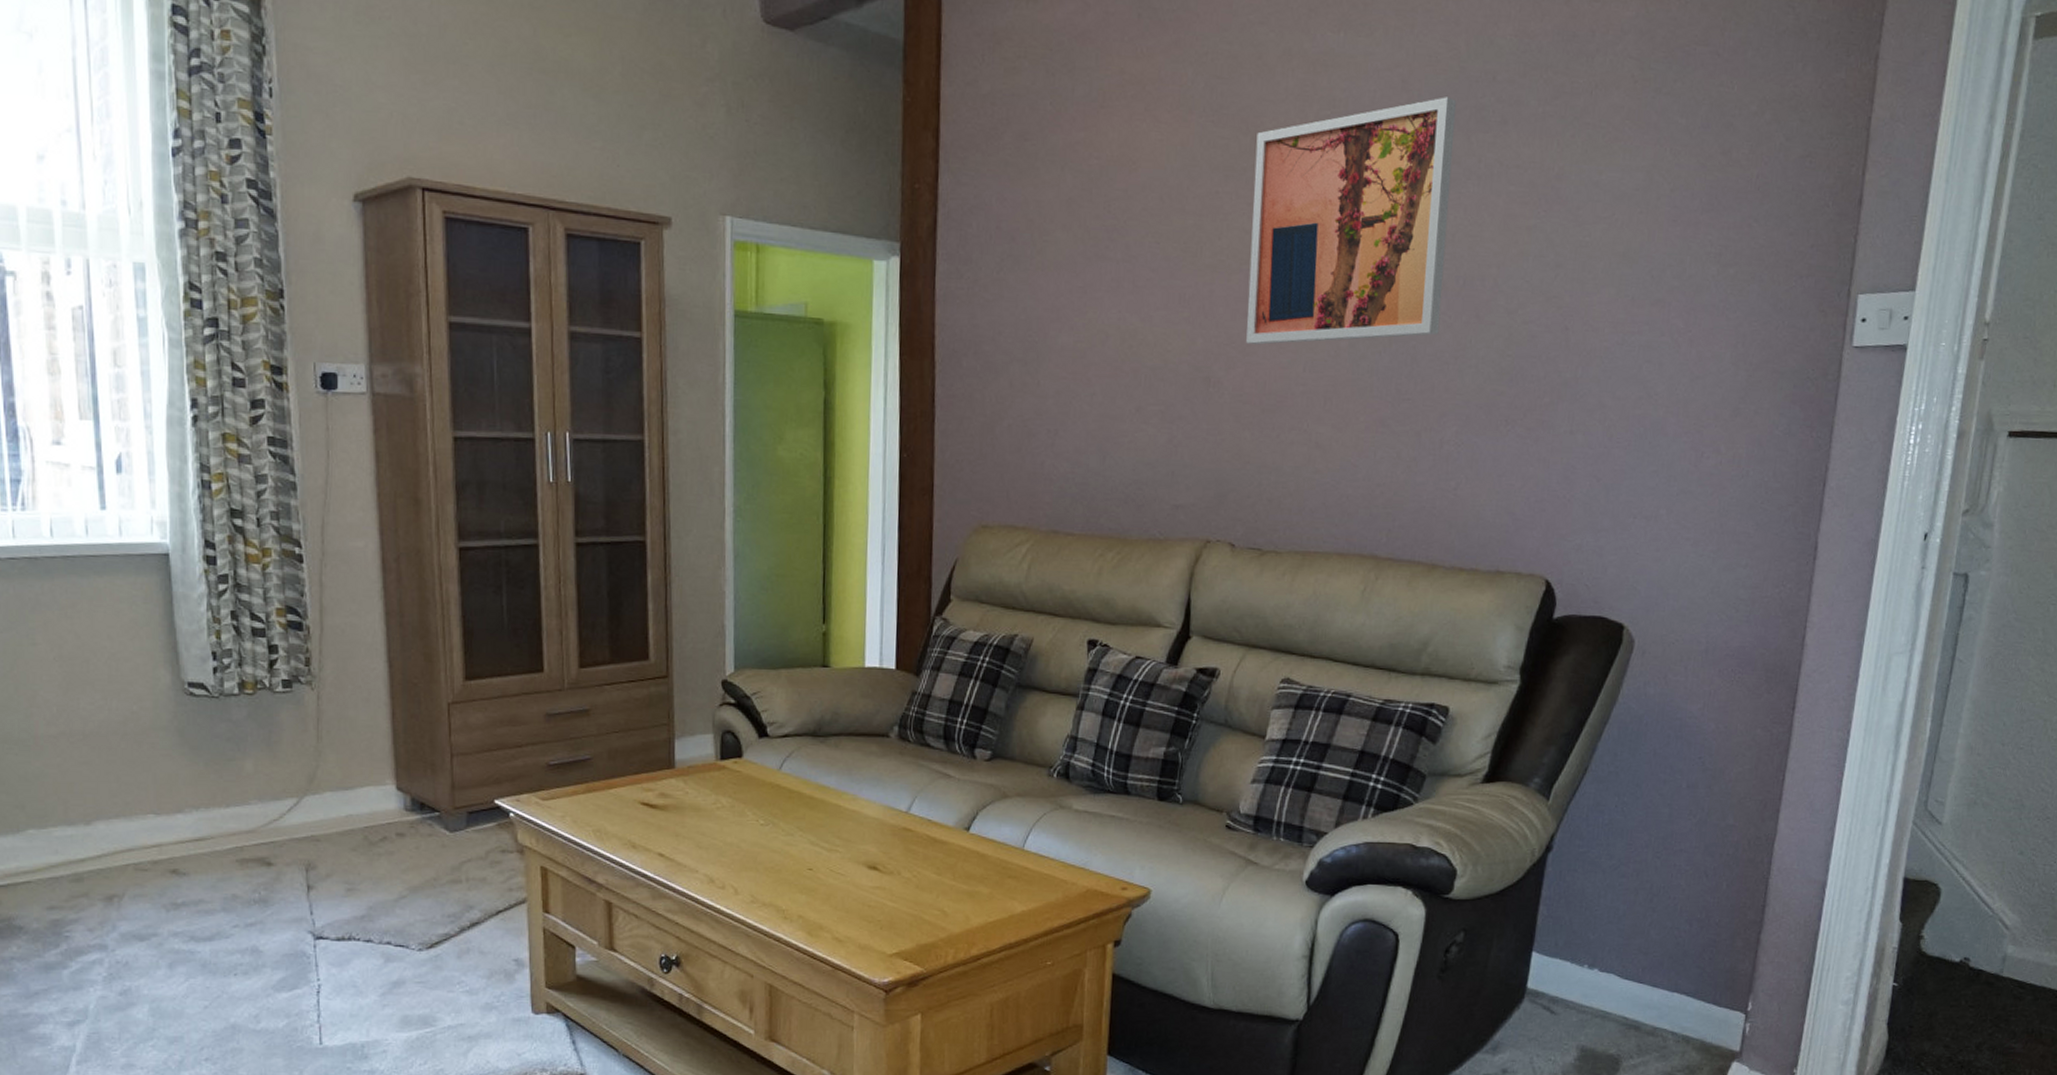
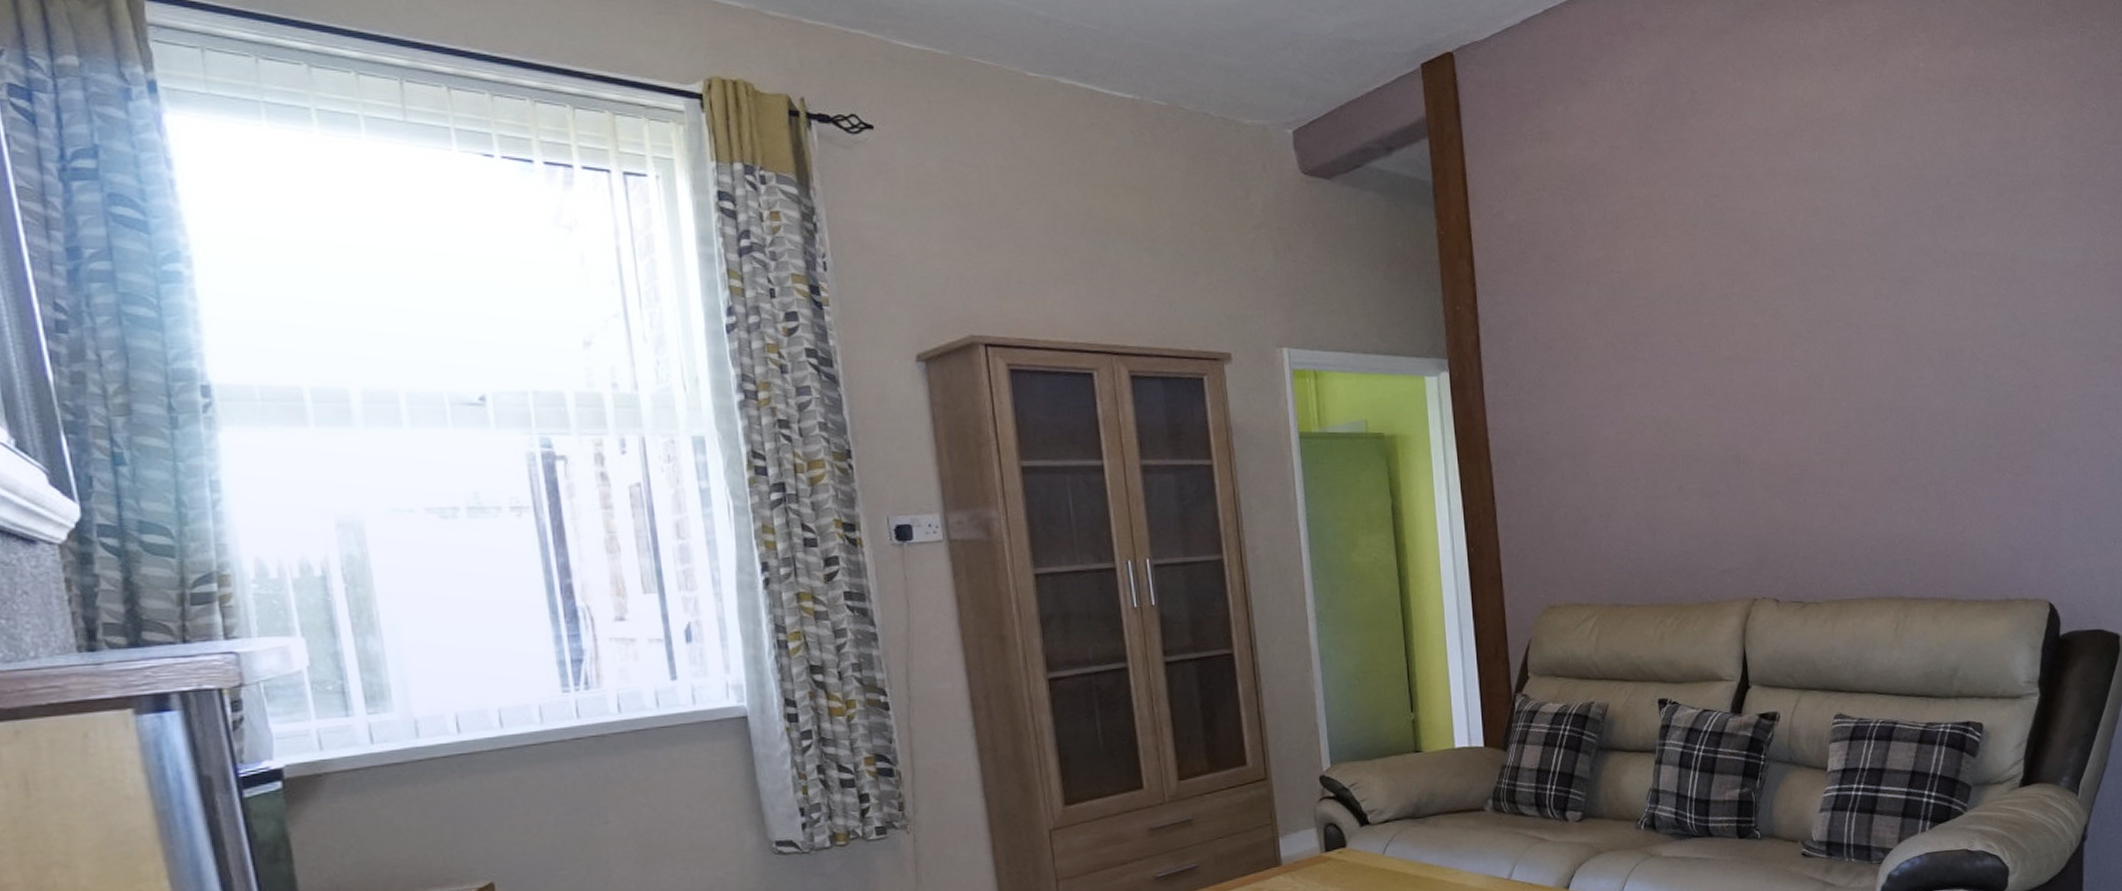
wall art: present [1246,97,1457,345] -> none [1754,200,1931,422]

